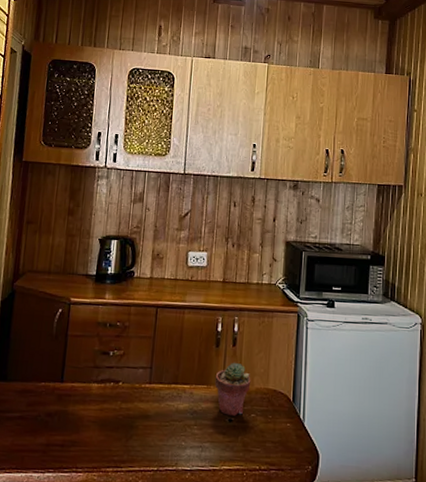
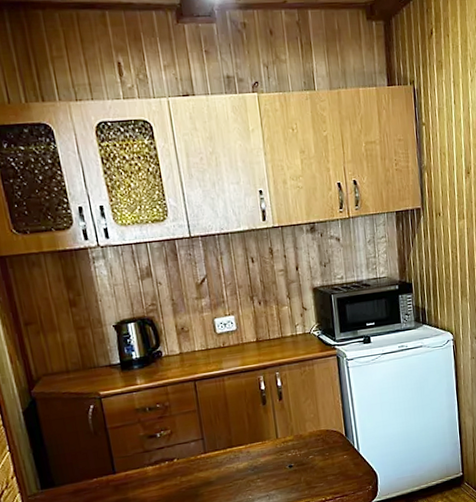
potted succulent: present [215,362,251,416] -> none [268,414,304,463]

